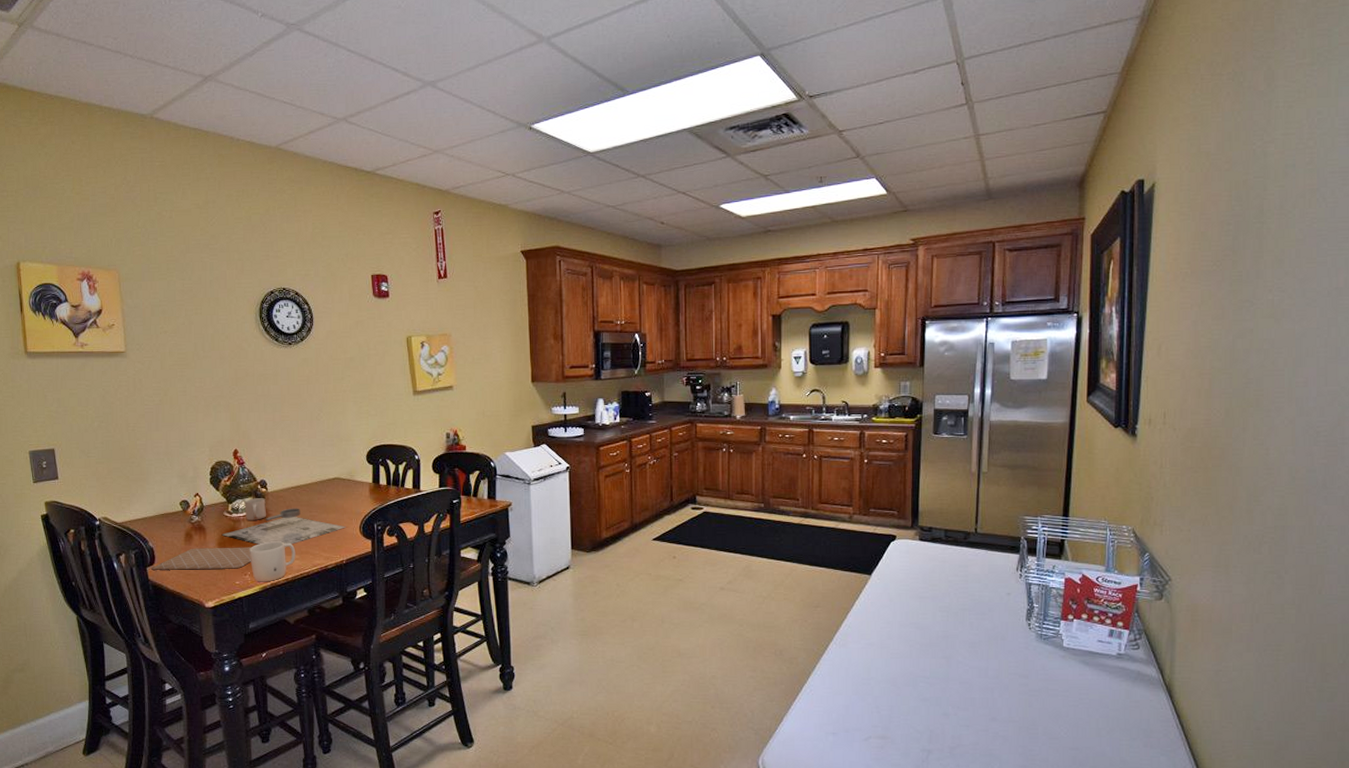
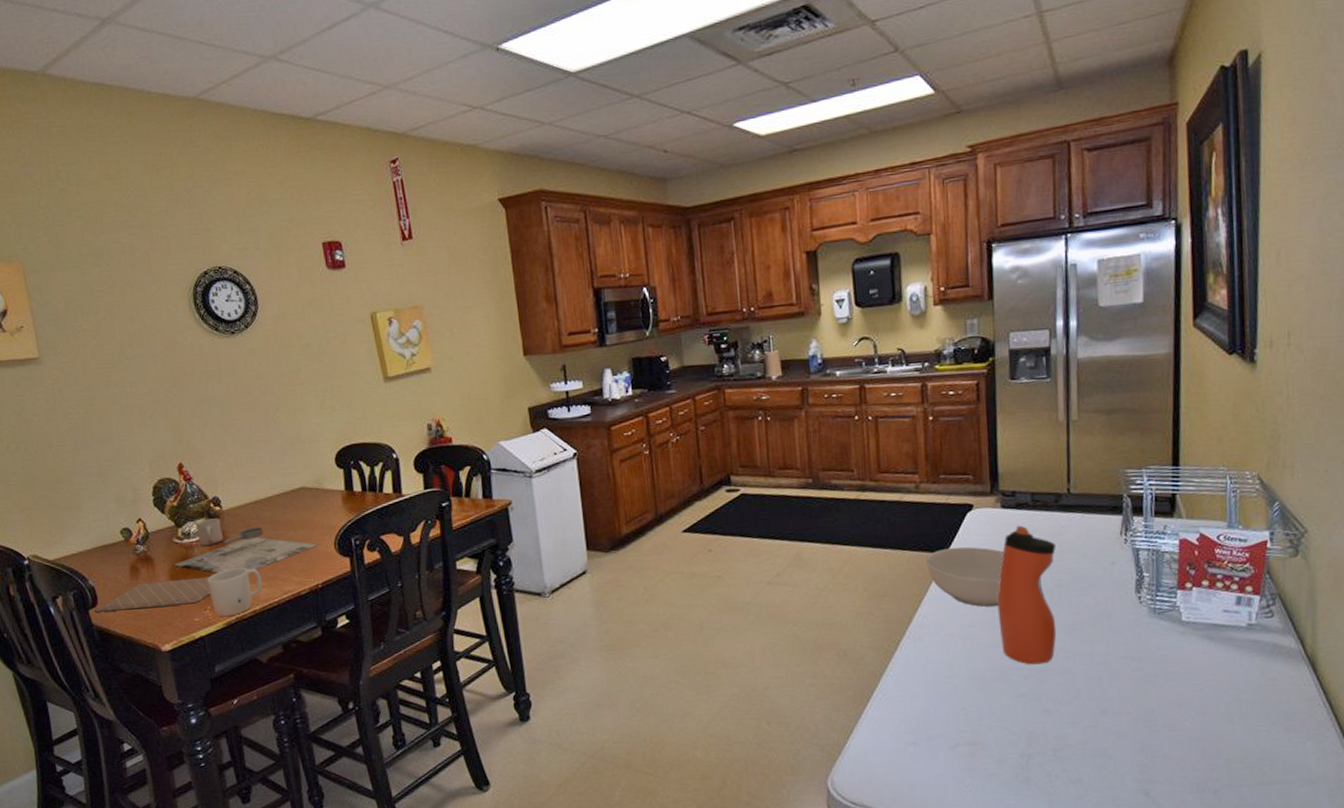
bowl: none [853,570,919,623] -> present [925,547,1004,608]
water bottle: none [911,556,962,674] -> present [997,525,1057,665]

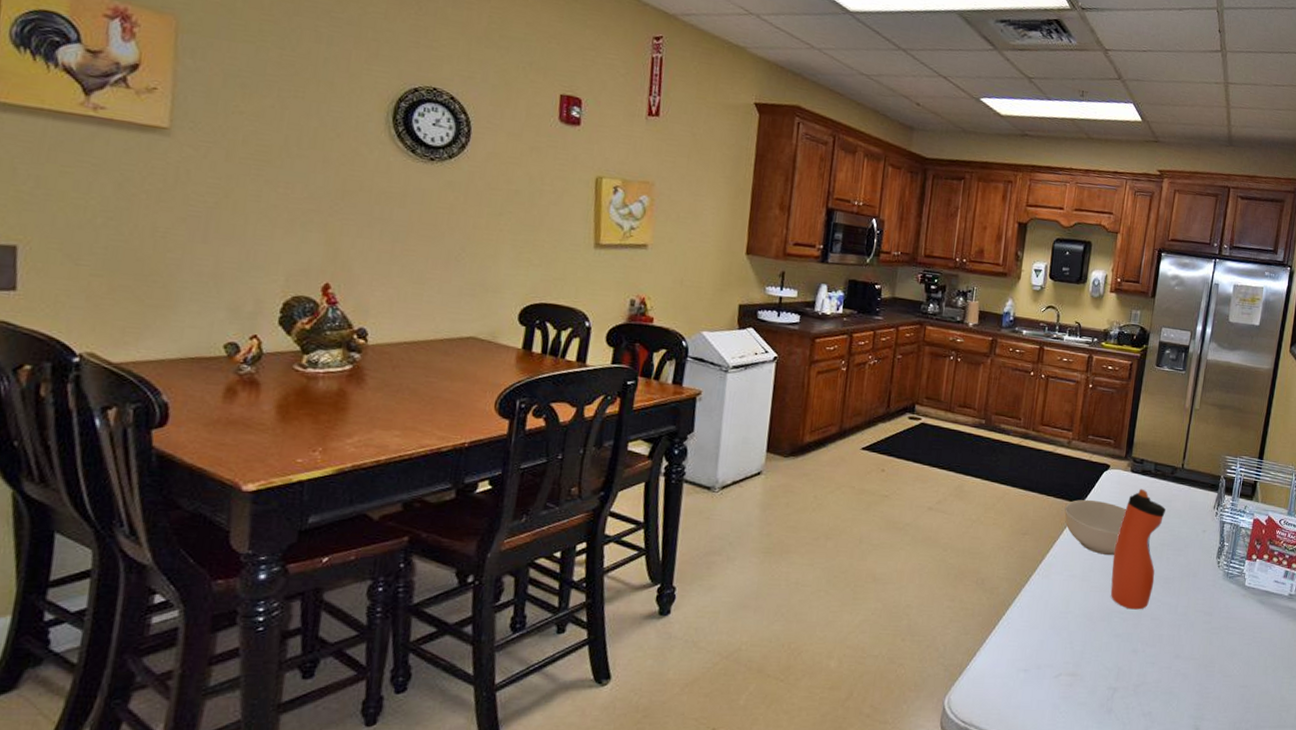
placemat: present [94,577,211,613] -> none [159,408,330,442]
newspaper: present [172,526,319,573] -> none [285,369,477,417]
cup: present [196,518,224,546] -> none [327,350,362,380]
mug: present [207,567,263,617] -> none [324,409,397,463]

